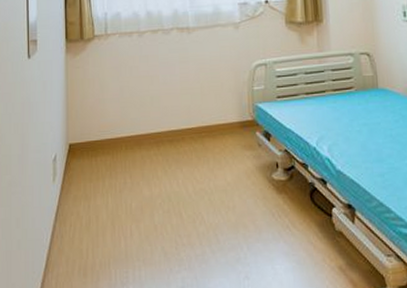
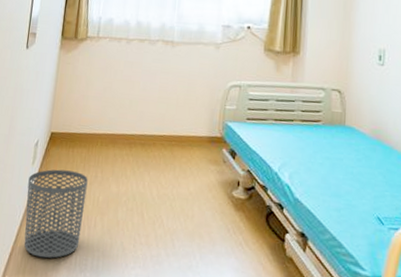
waste bin: none [51,181,117,279] -> present [24,169,88,259]

